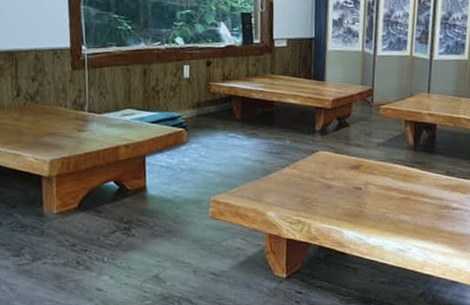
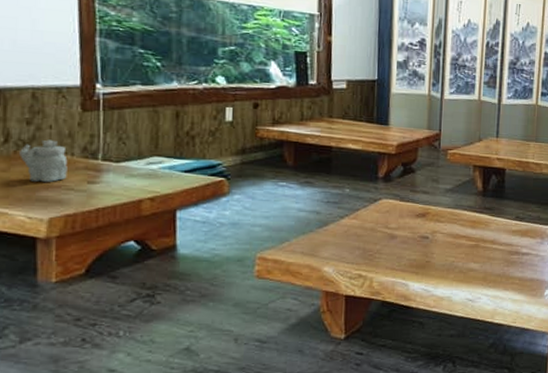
teapot: none [28,94,63,130] -> present [19,139,68,182]

